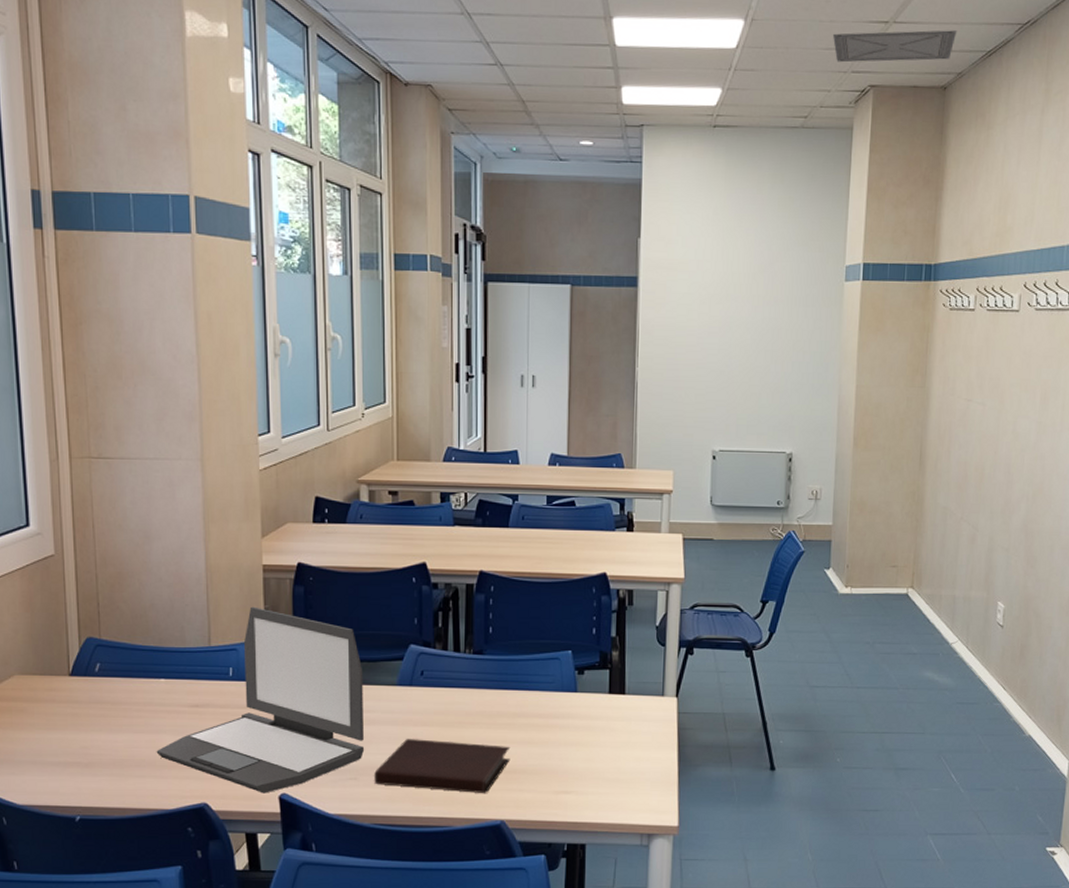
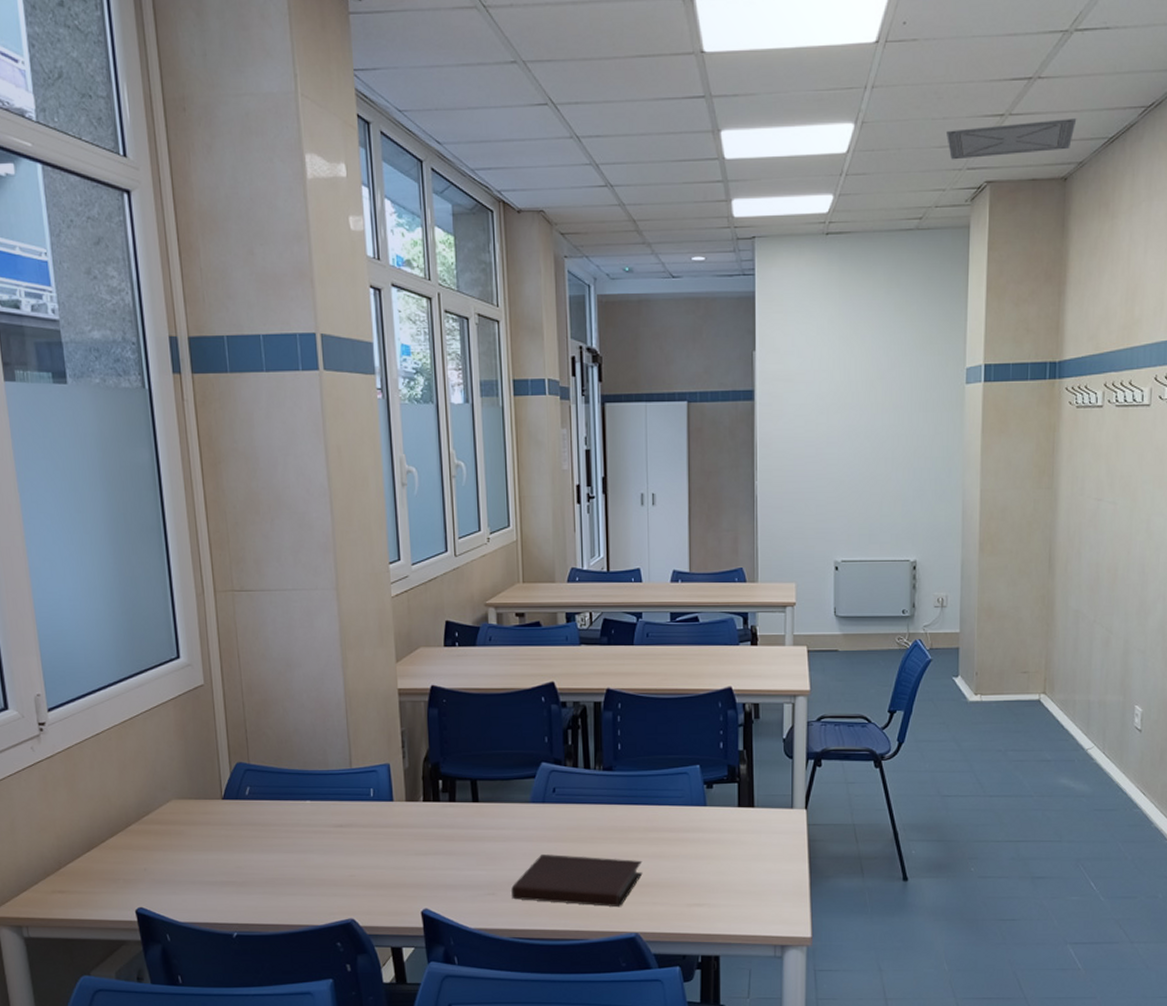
laptop: present [156,606,364,793] -> none [305,729,500,909]

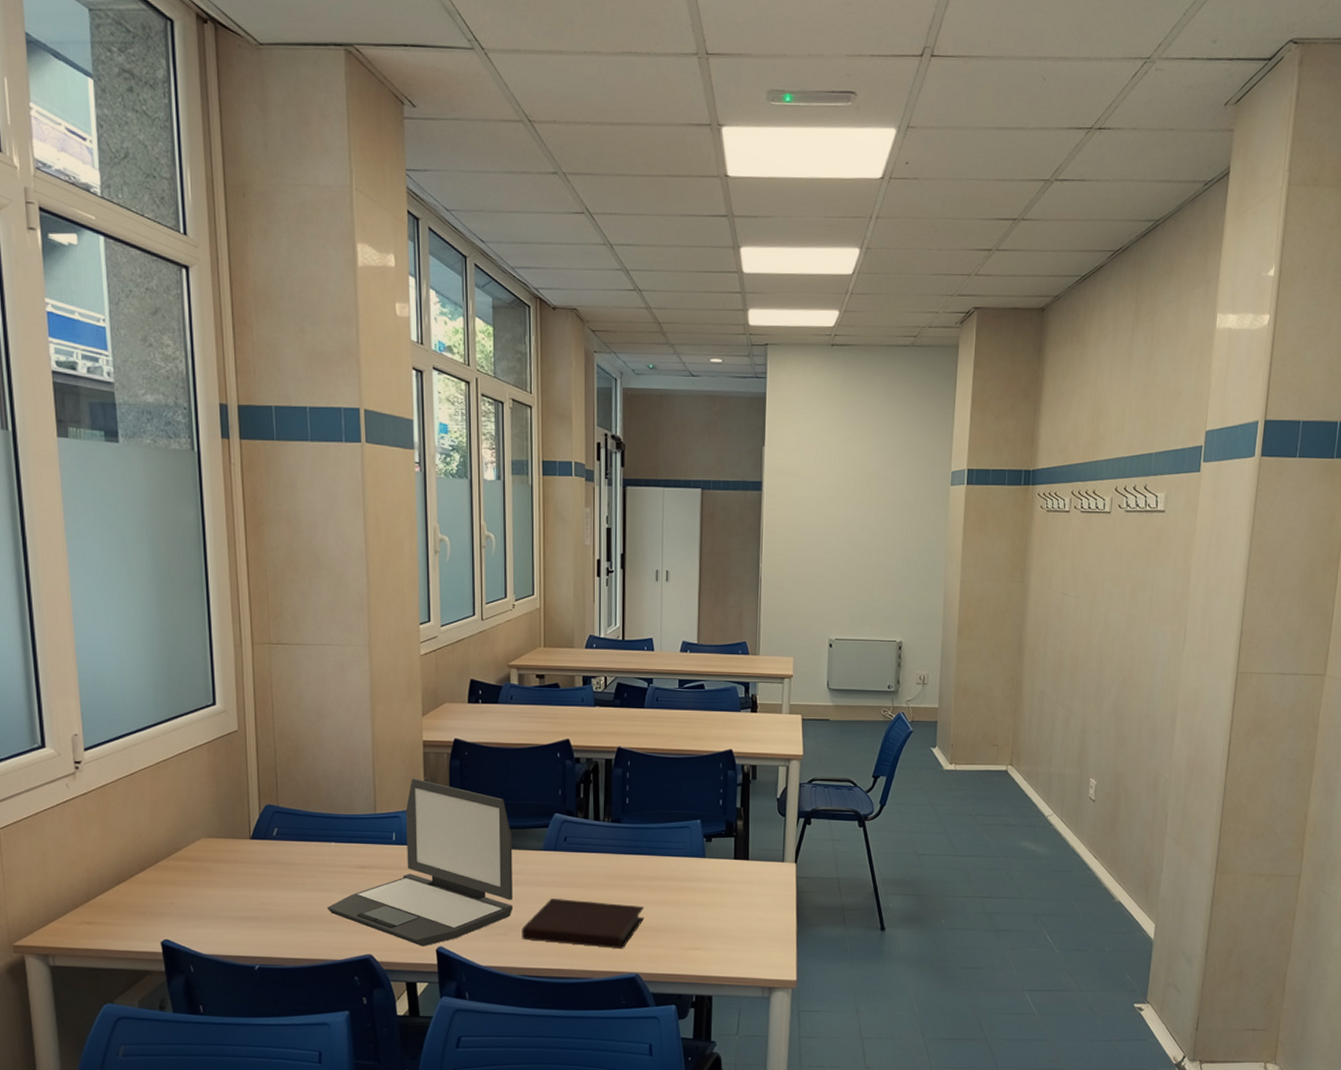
laptop: none [305,729,500,909] -> present [327,778,513,947]
ceiling vent: present [947,118,1077,160] -> none [941,257,1055,287]

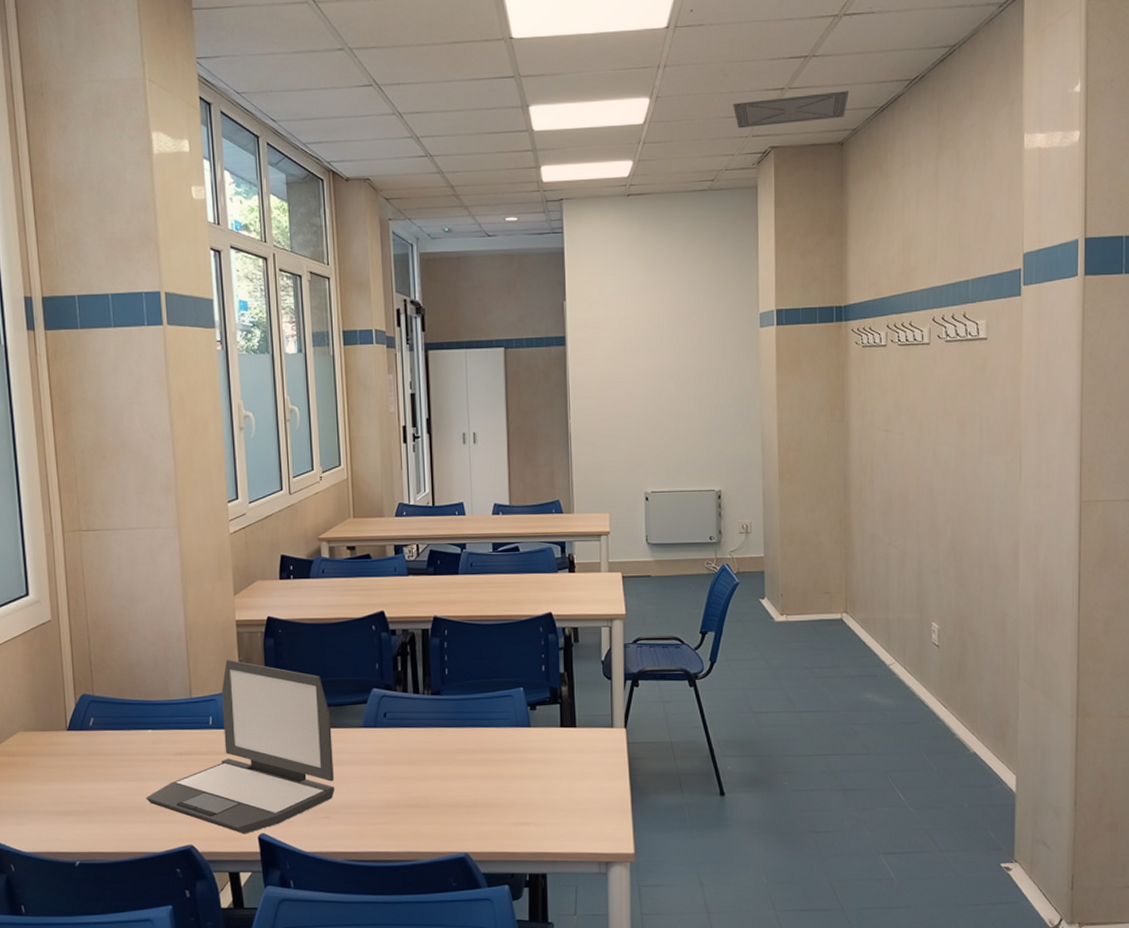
notebook: present [522,899,645,949] -> none [345,777,471,828]
ceiling vent: none [941,257,1055,287] -> present [733,91,850,129]

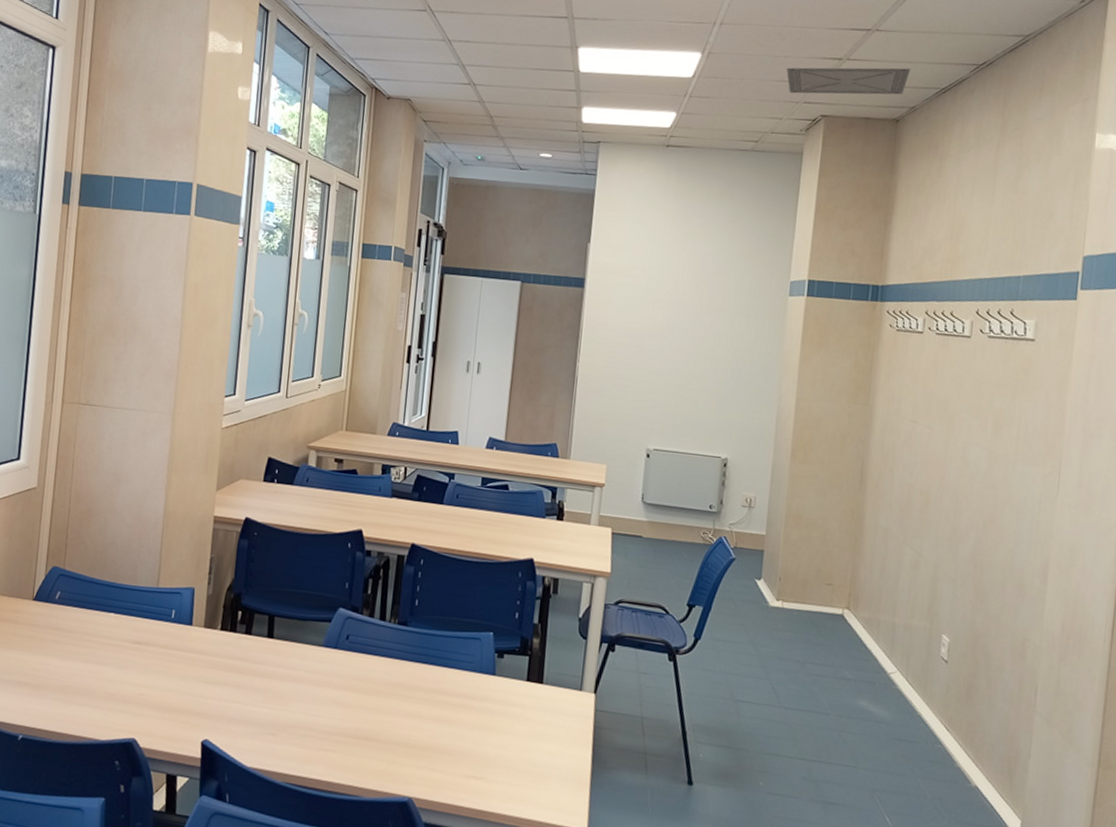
laptop: present [146,659,334,834] -> none [97,554,293,737]

